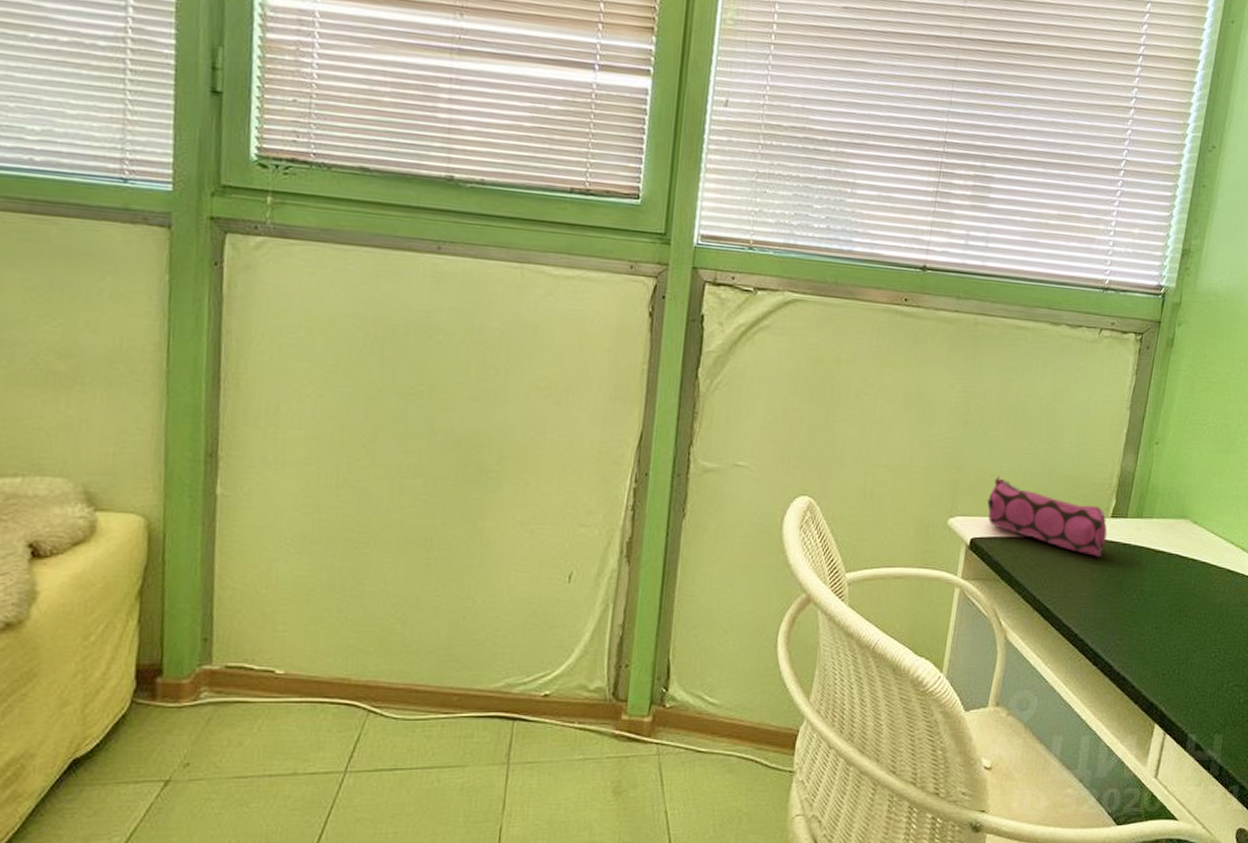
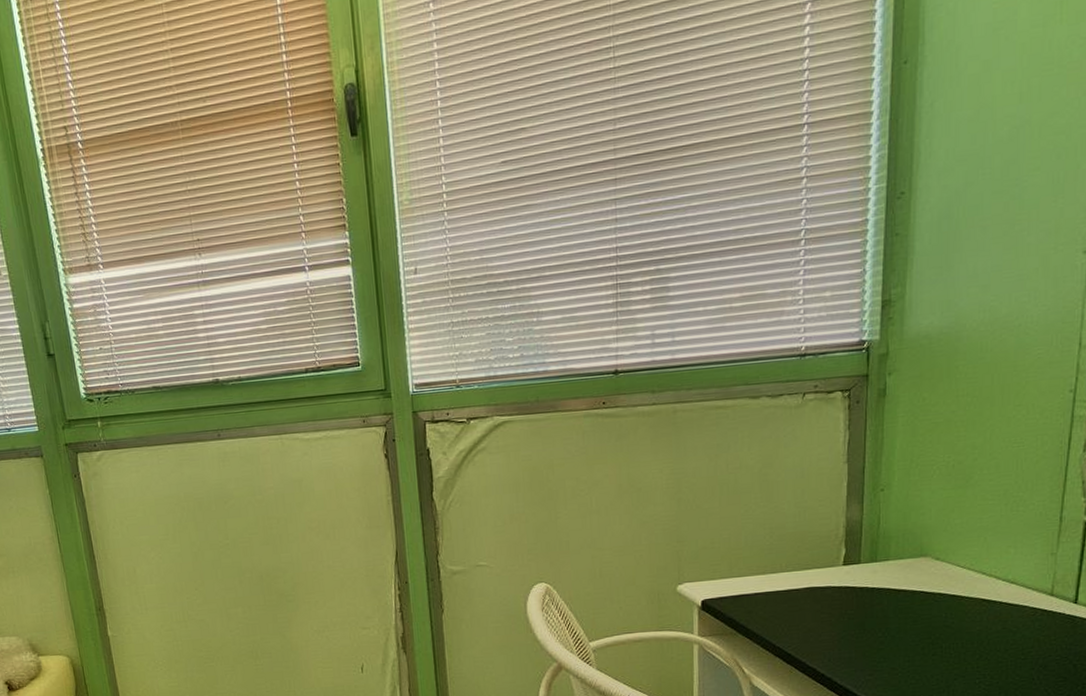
pencil case: present [987,475,1108,558] -> none [713,541,841,603]

